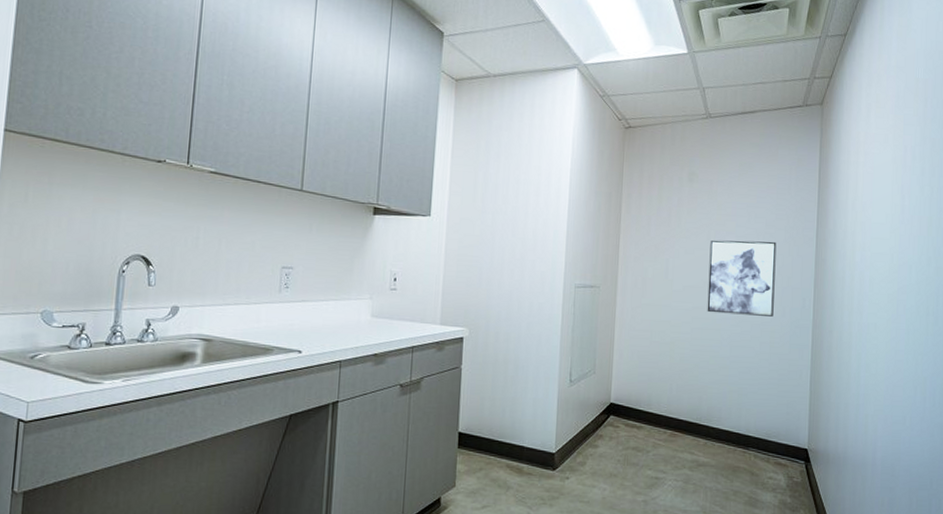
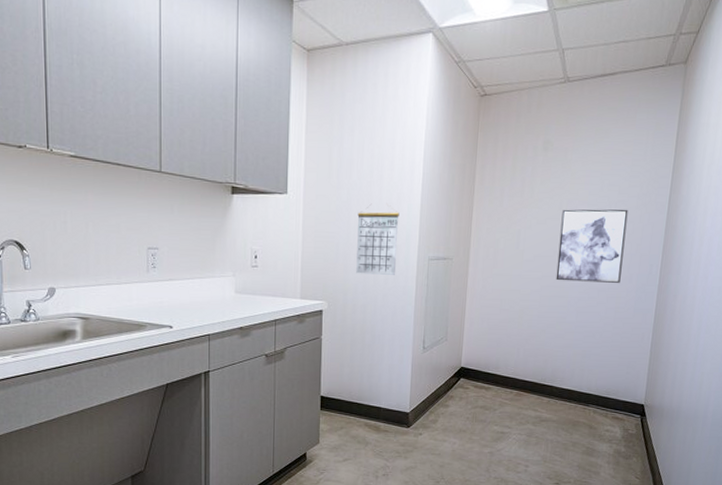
calendar: none [499,229,545,302] -> present [356,204,400,275]

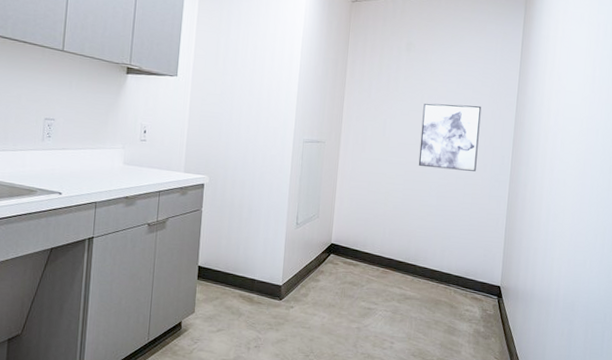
calendar: present [356,204,400,275] -> none [237,90,278,155]

